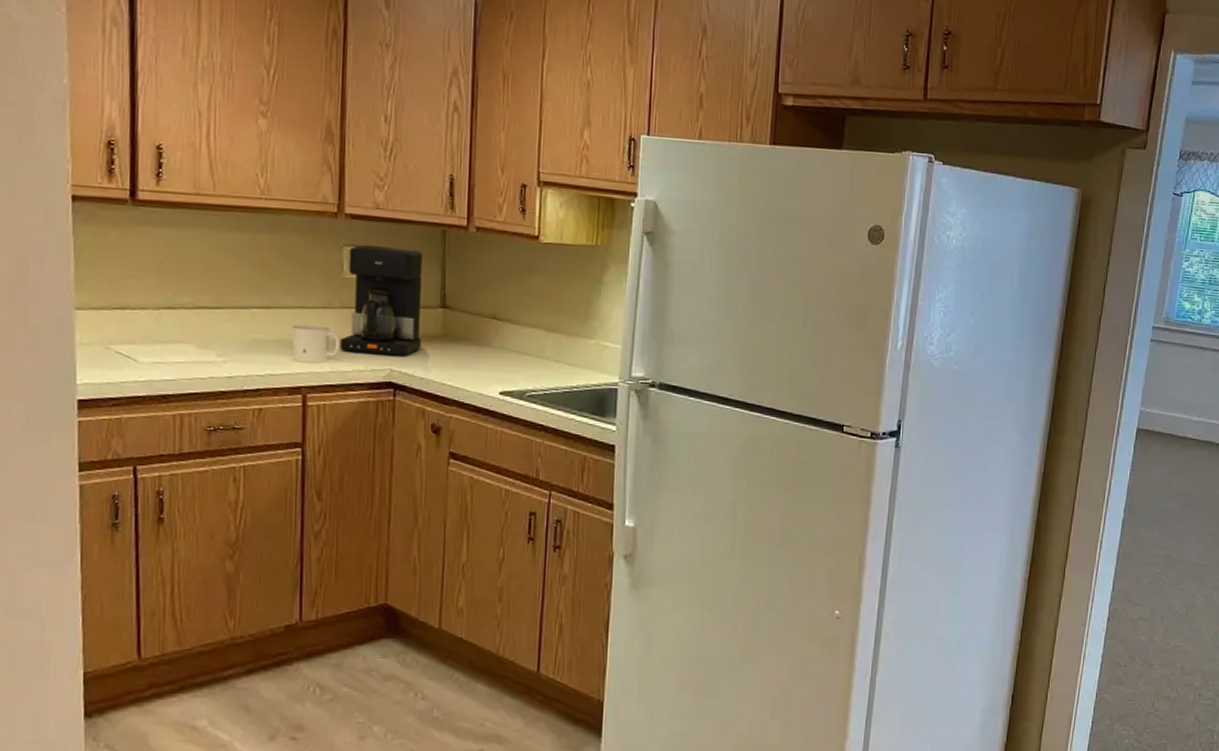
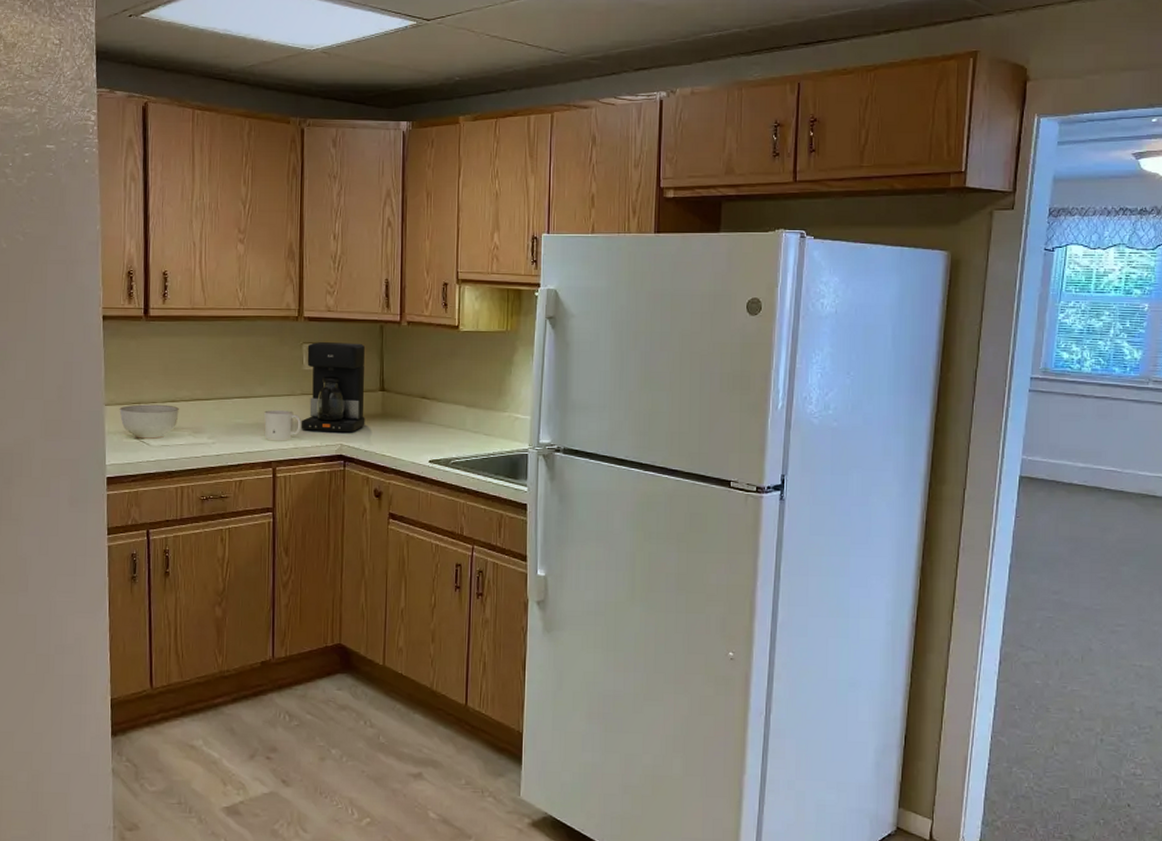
bowl: none [95,310,178,355] -> present [119,404,179,440]

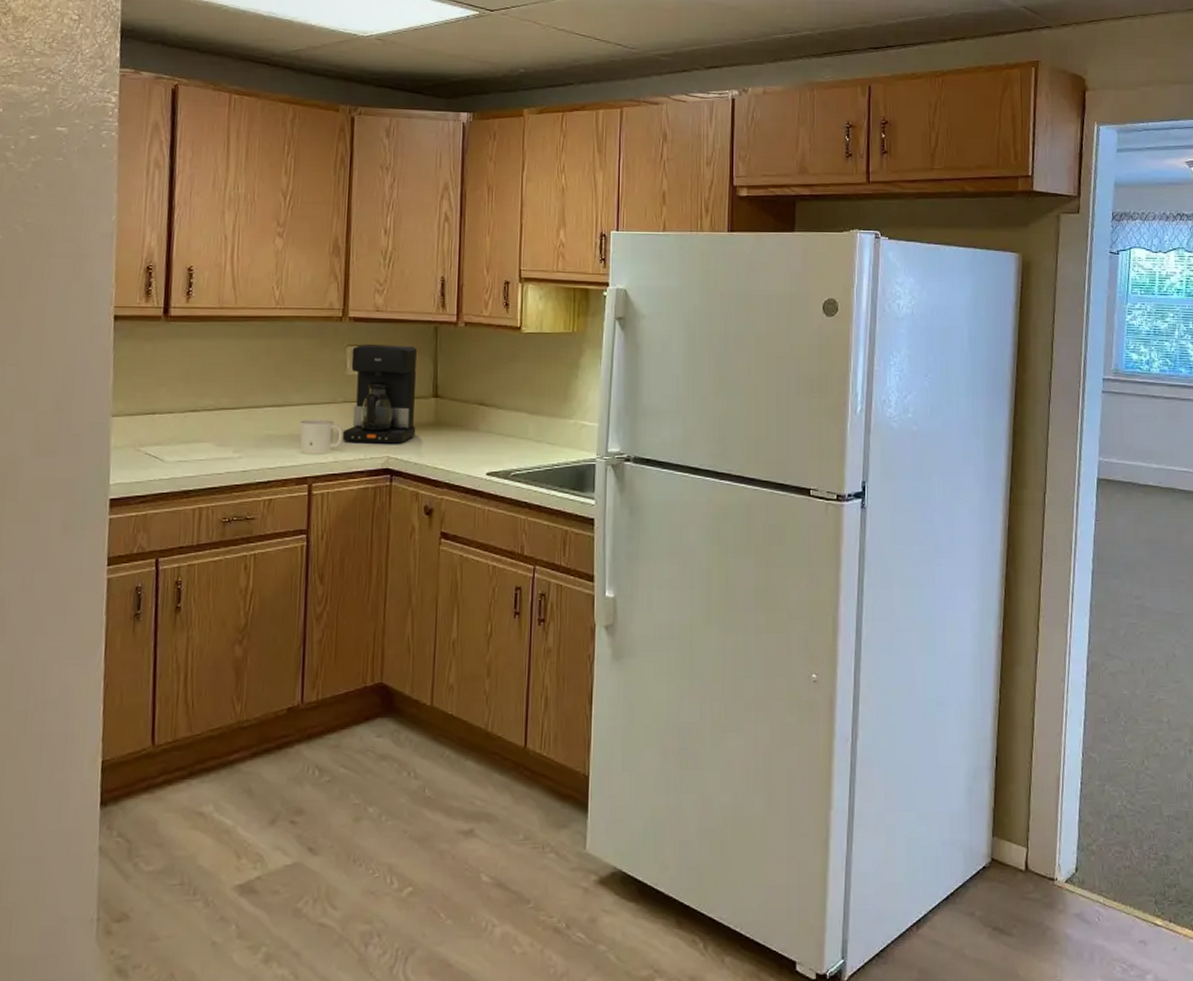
bowl: present [119,404,179,440] -> none [128,415,201,455]

